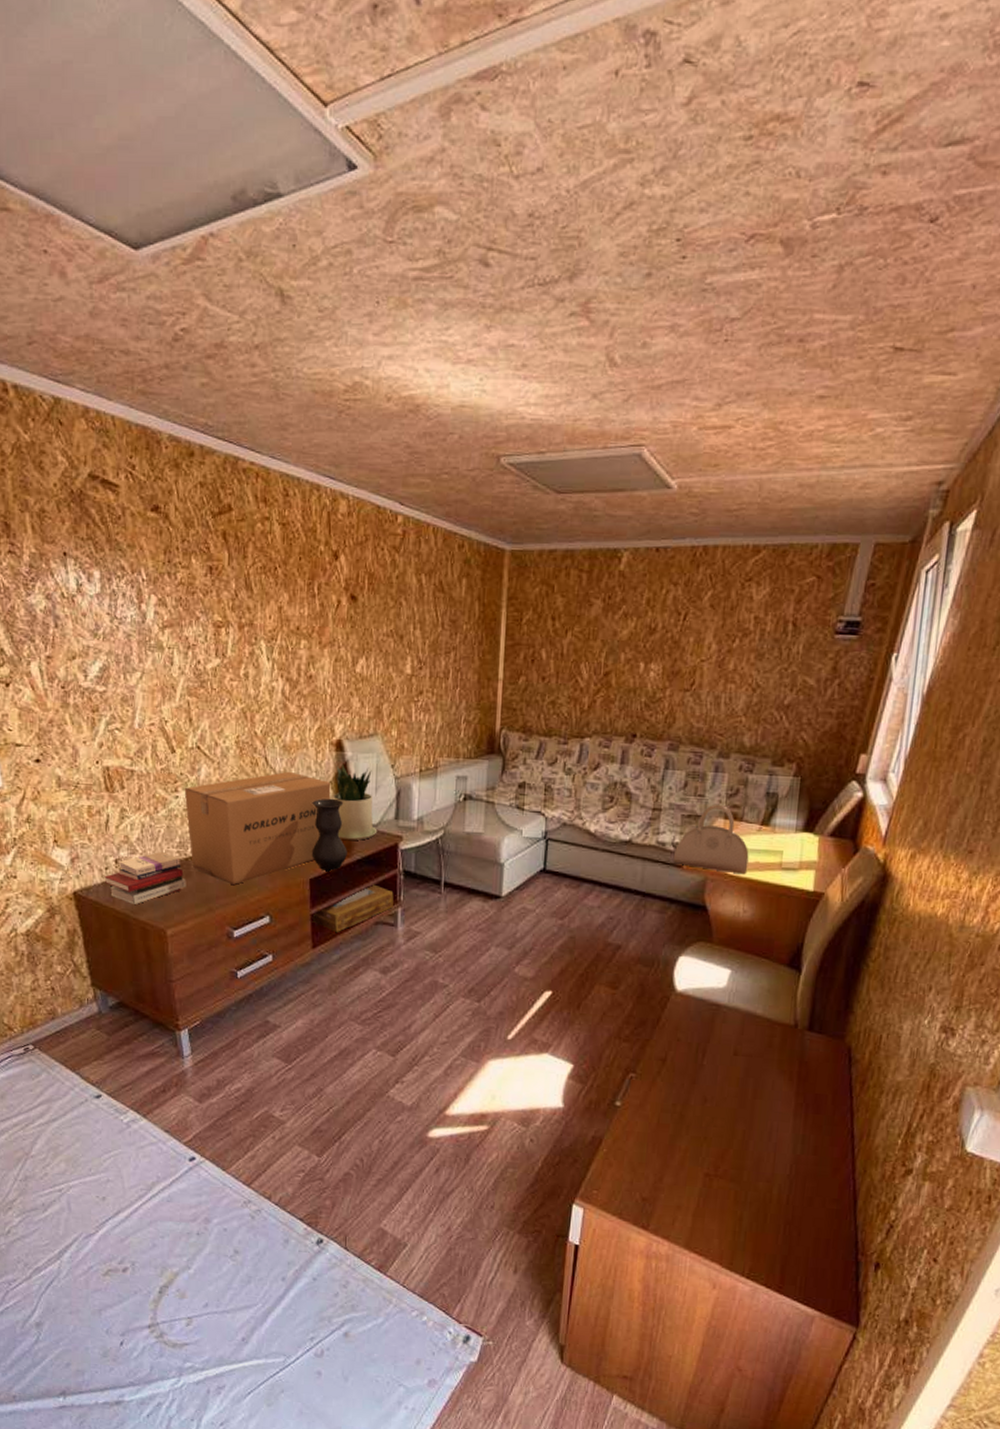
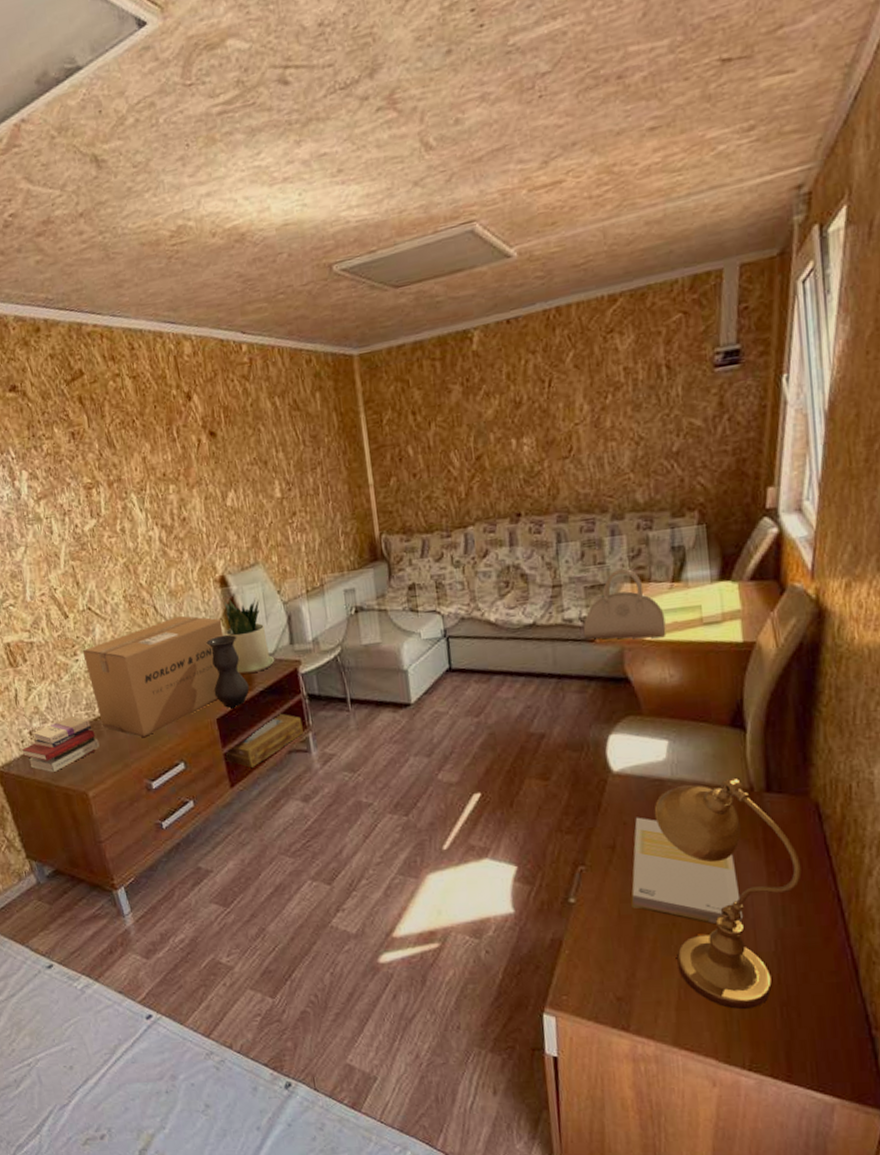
book: none [671,1036,769,1145] -> present [631,817,743,925]
desk lamp: none [702,1012,826,1224] -> present [654,776,802,1010]

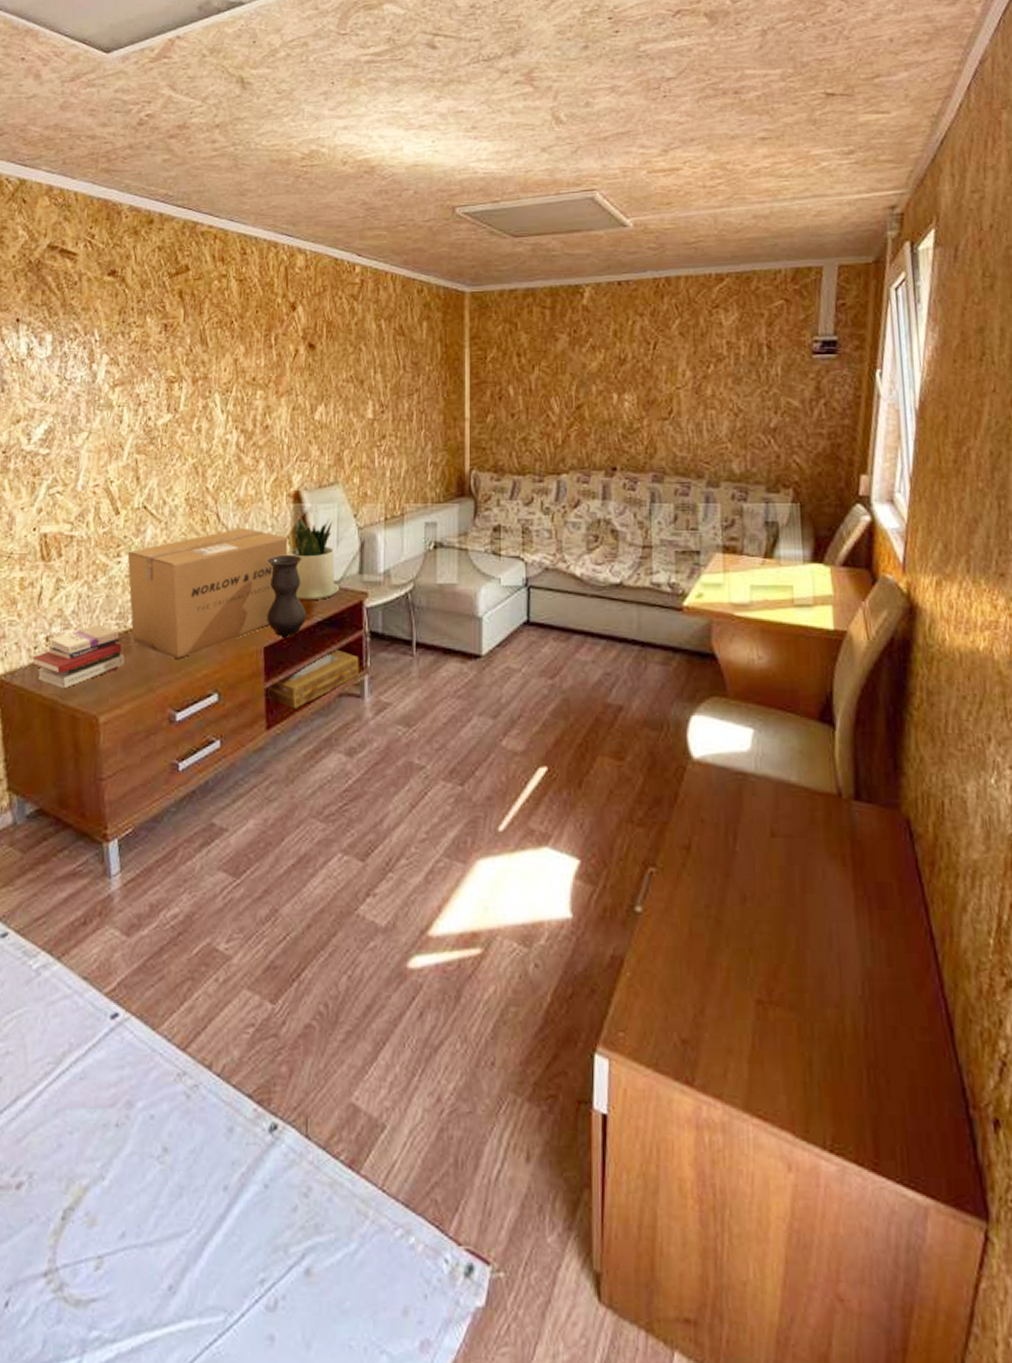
handbag: present [583,568,667,640] -> none [671,537,756,615]
book: present [631,817,743,925] -> none [704,814,827,956]
desk lamp: present [654,776,802,1010] -> none [735,778,892,1069]

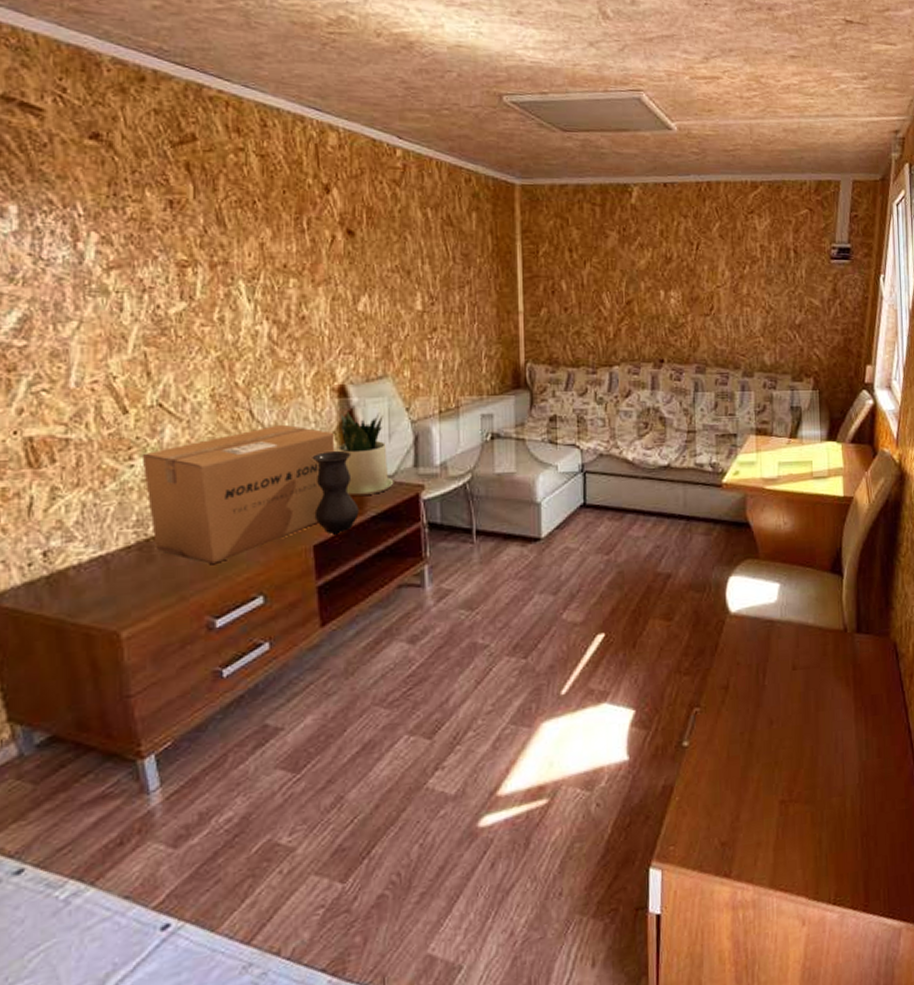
books: present [31,624,125,688] -> none [26,533,148,606]
decorative box: present [263,649,359,708] -> none [315,542,418,604]

